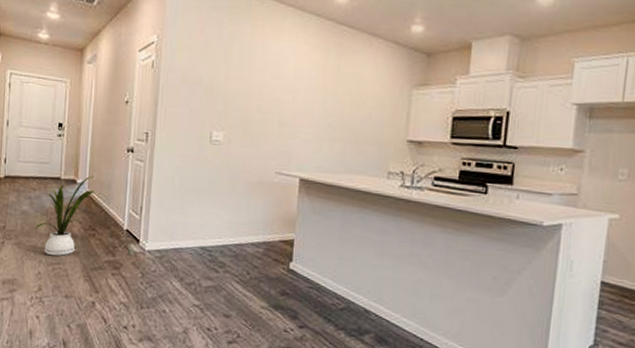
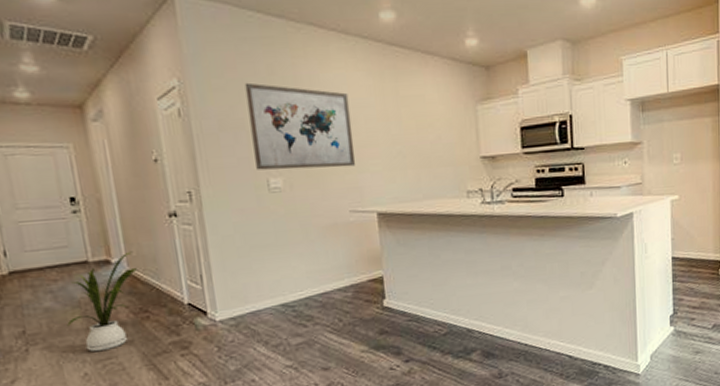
wall art: none [204,45,294,132] -> present [244,82,356,170]

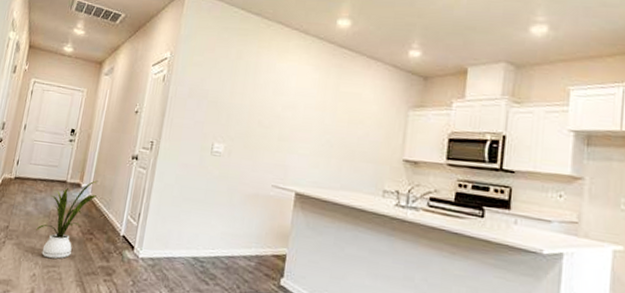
wall art: present [244,82,356,170] -> none [207,62,296,146]

